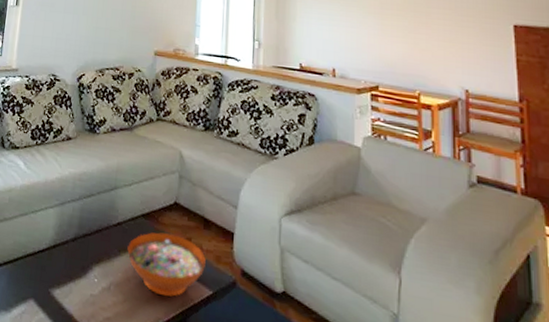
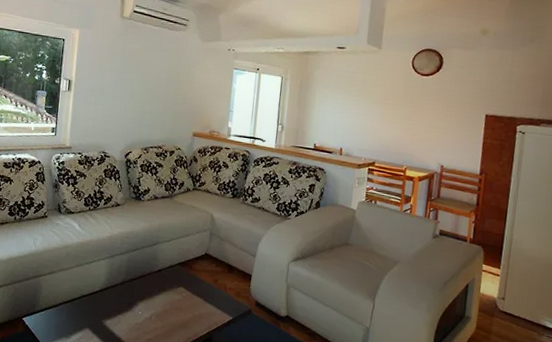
decorative bowl: present [127,232,206,297] -> none [166,276,229,323]

